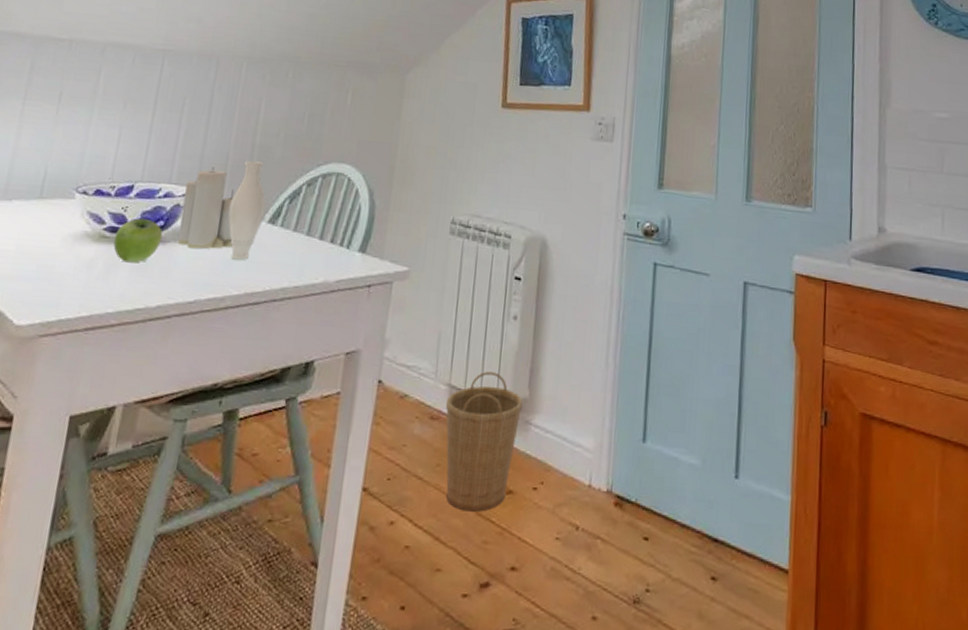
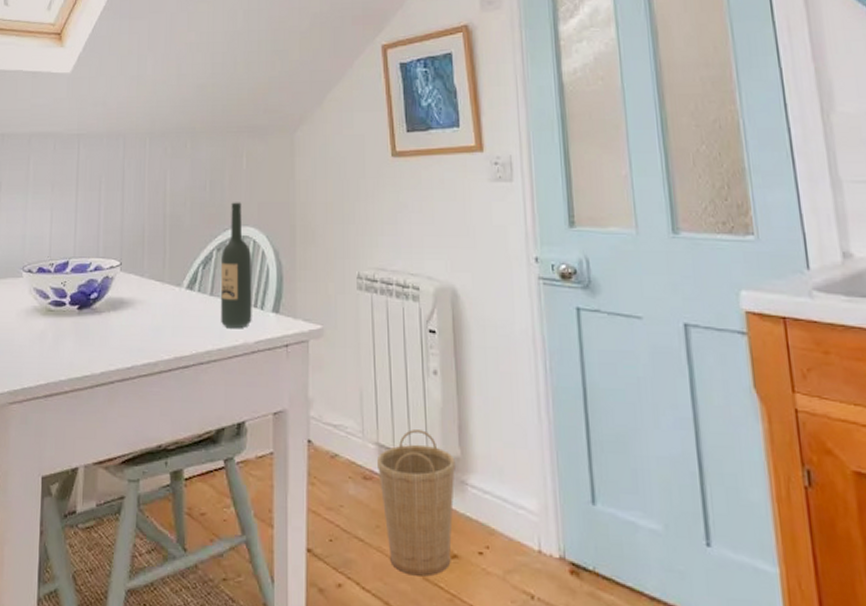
fruit: present [113,218,163,263] -> none [57,291,98,333]
candle: present [177,167,235,250] -> none [110,239,158,318]
vase: present [227,160,267,261] -> none [151,230,183,327]
wine bottle: none [301,137,345,267] -> present [220,202,252,329]

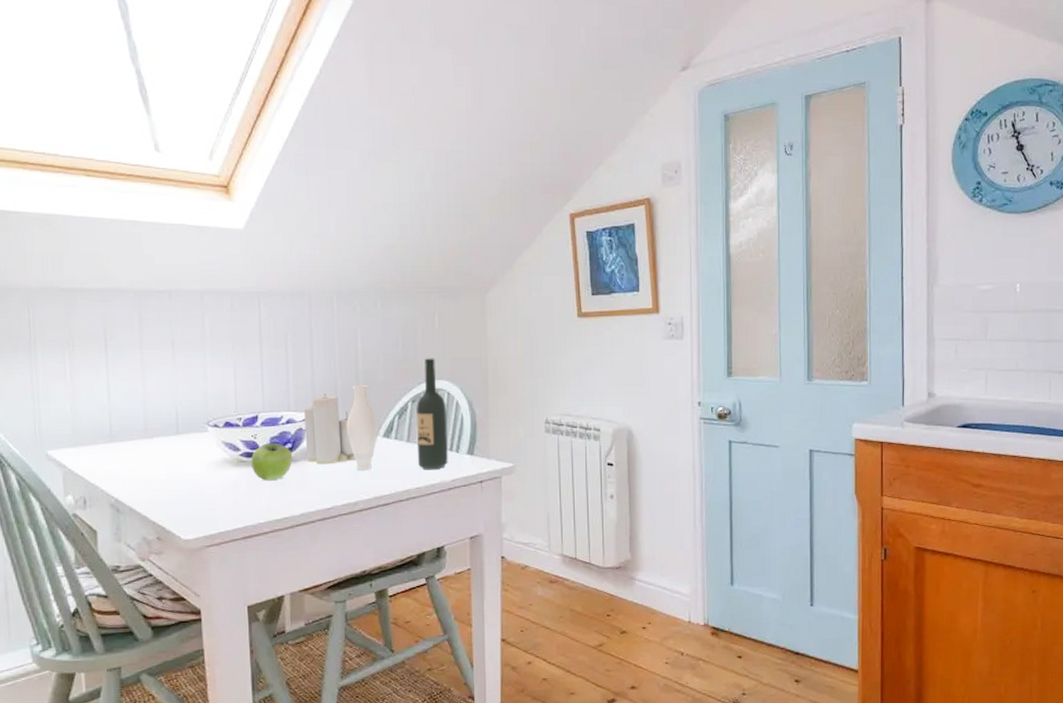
fruit: none [57,291,98,333] -> present [250,443,293,481]
candle: none [110,239,158,318] -> present [304,393,355,465]
vase: none [151,230,183,327] -> present [346,384,379,472]
basket: present [377,430,455,577] -> none [562,542,626,649]

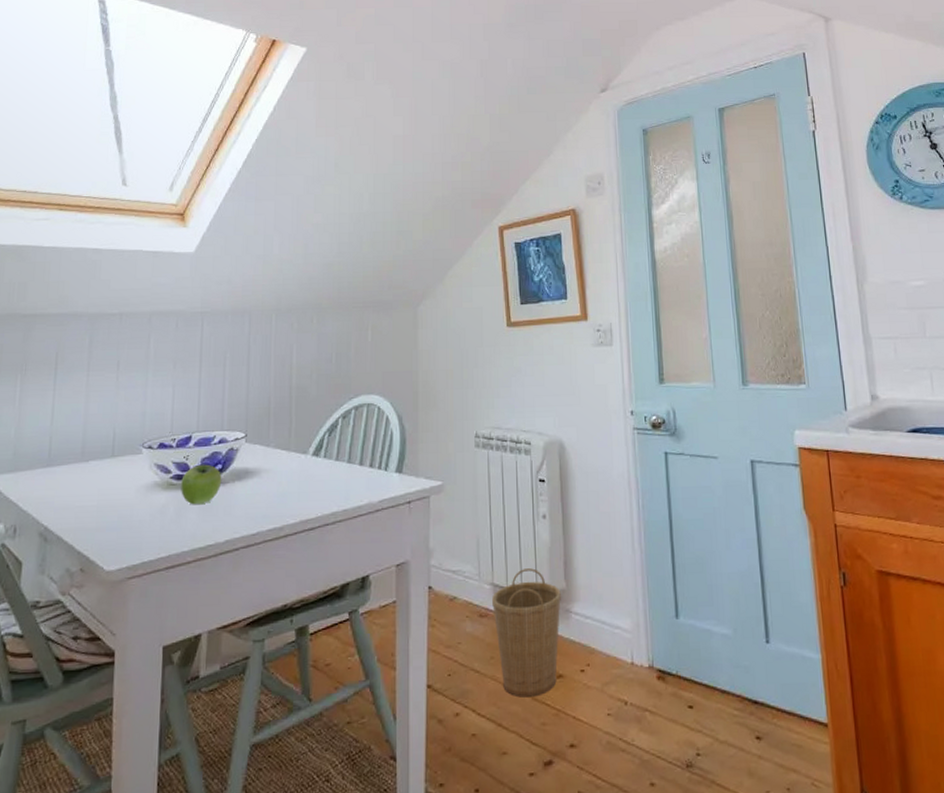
candle: present [304,393,355,465] -> none [235,411,284,487]
vase: present [346,384,379,472] -> none [276,401,309,493]
wine bottle: present [416,358,448,470] -> none [345,372,377,490]
basket: none [562,542,626,649] -> present [492,568,561,697]

